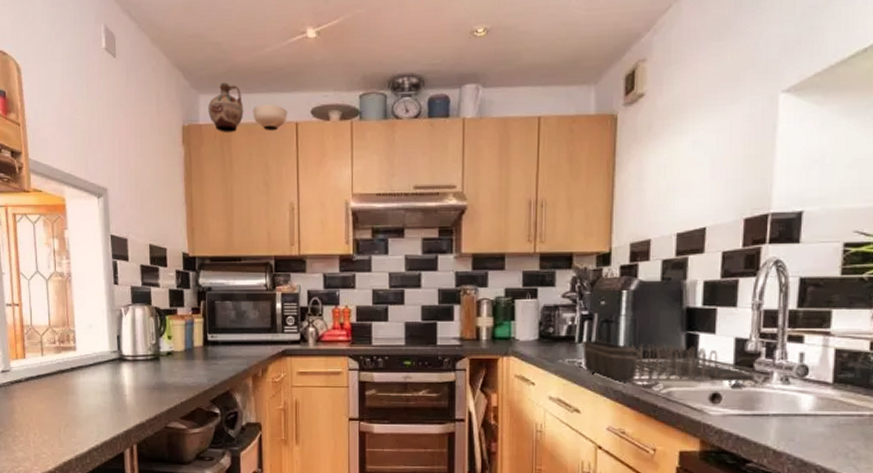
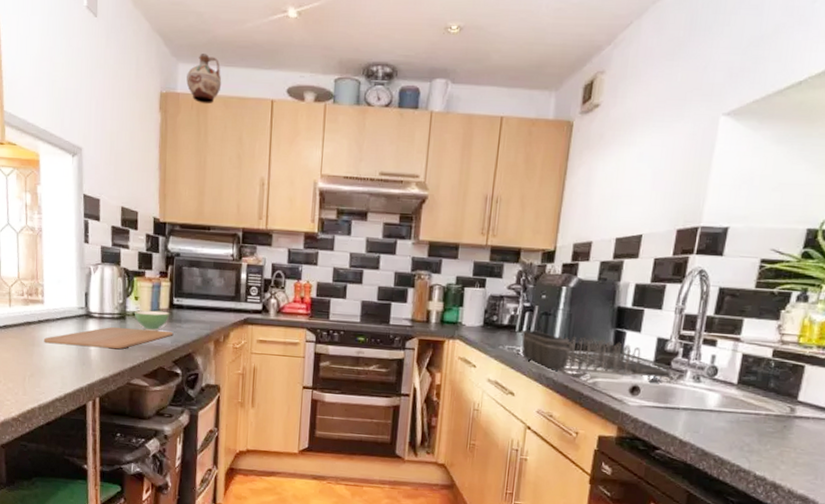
chopping board: none [77,368,210,392] -> present [43,326,174,349]
bowl: none [168,349,205,370] -> present [134,310,170,331]
bowl: present [253,104,288,131] -> none [230,79,265,107]

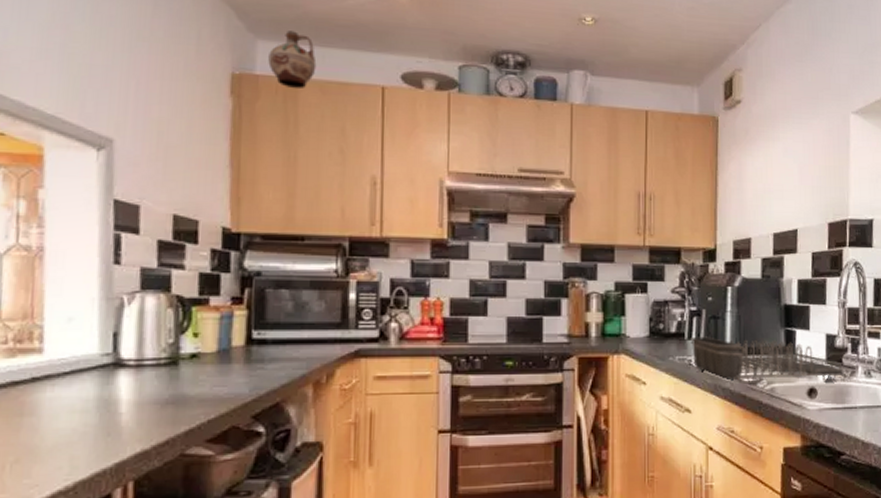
chopping board: present [43,326,174,349] -> none [39,375,253,410]
bowl: present [134,310,170,331] -> none [191,349,247,377]

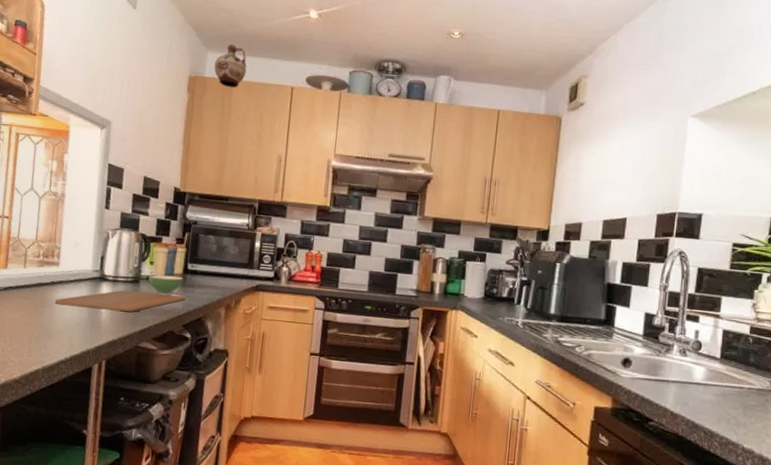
chopping board: none [39,375,253,410] -> present [54,290,186,312]
bowl: none [191,349,247,377] -> present [148,274,184,295]
dish rack: present [690,336,844,383] -> none [519,302,660,355]

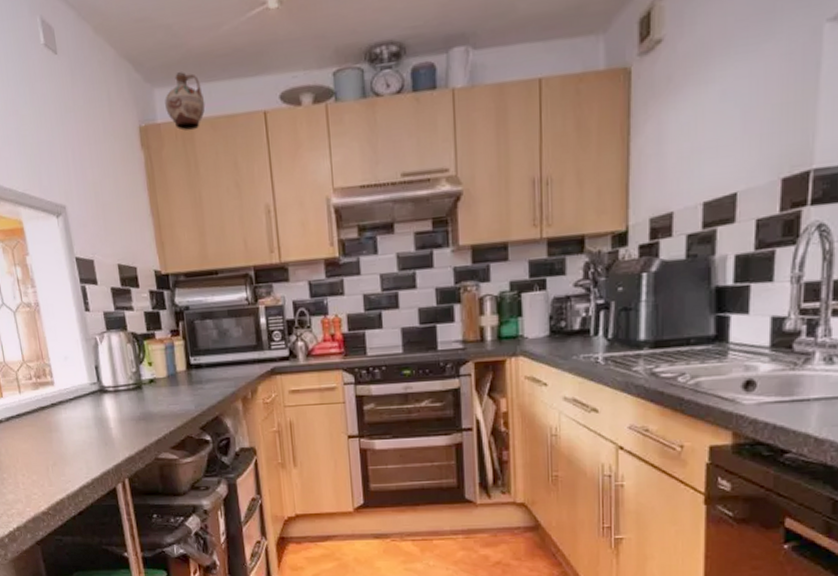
chopping board: present [54,290,186,312] -> none [60,395,196,427]
bowl: present [148,274,184,295] -> none [150,373,189,398]

